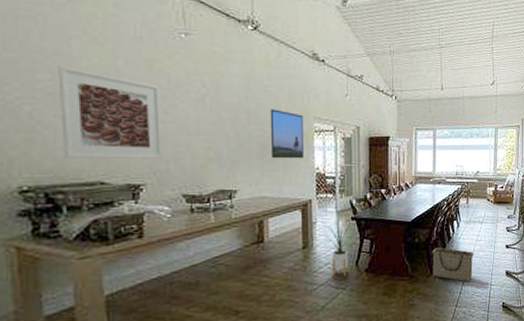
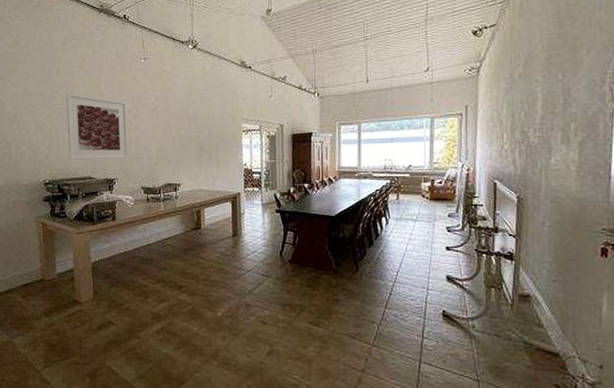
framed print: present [270,109,303,159] -> none [206,114,233,157]
house plant: present [324,220,354,277] -> none [251,212,279,266]
basket: present [432,247,474,282] -> none [358,243,406,283]

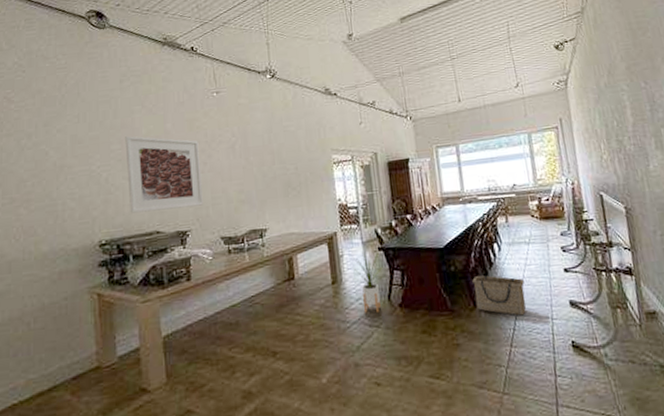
house plant: none [251,212,279,266] -> present [352,252,383,314]
basket: none [358,243,406,283] -> present [472,275,527,316]

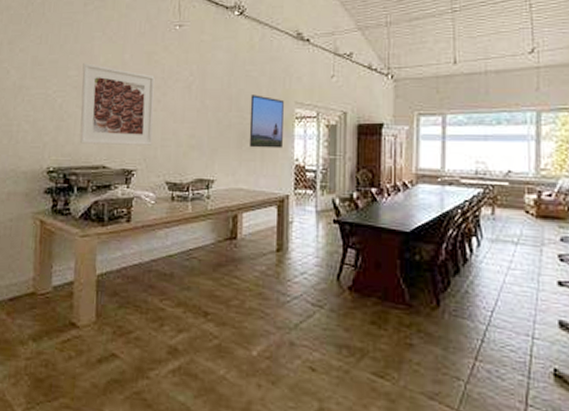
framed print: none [290,147,325,195] -> present [249,95,284,149]
house plant: present [352,252,383,314] -> none [300,222,336,293]
basket: present [472,275,527,316] -> none [439,270,504,327]

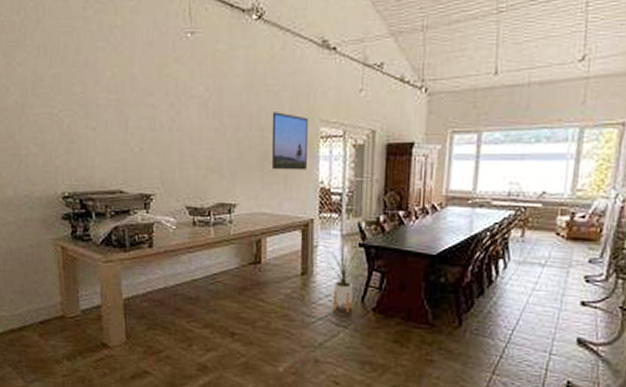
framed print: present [79,63,155,146] -> none [88,78,169,169]
house plant: none [300,222,336,293] -> present [325,246,361,314]

